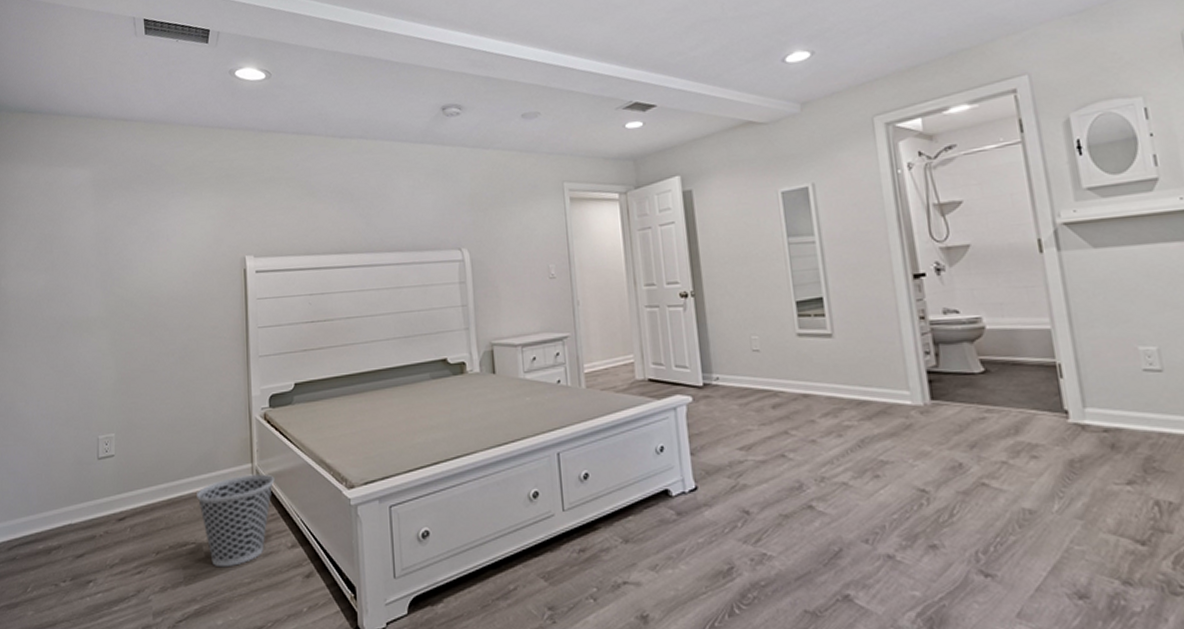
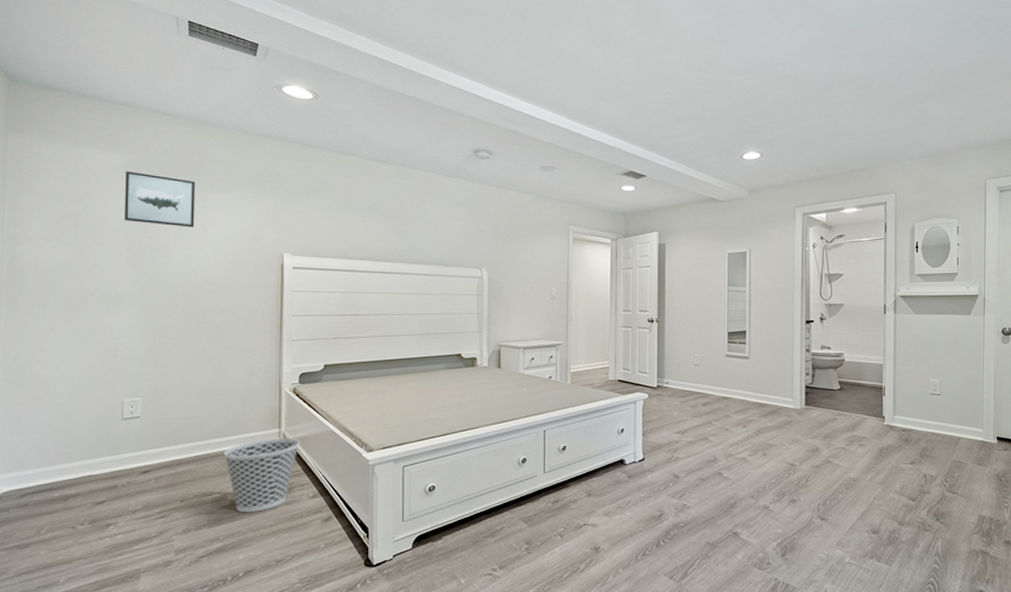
wall art: none [93,185,158,240] -> present [125,170,196,228]

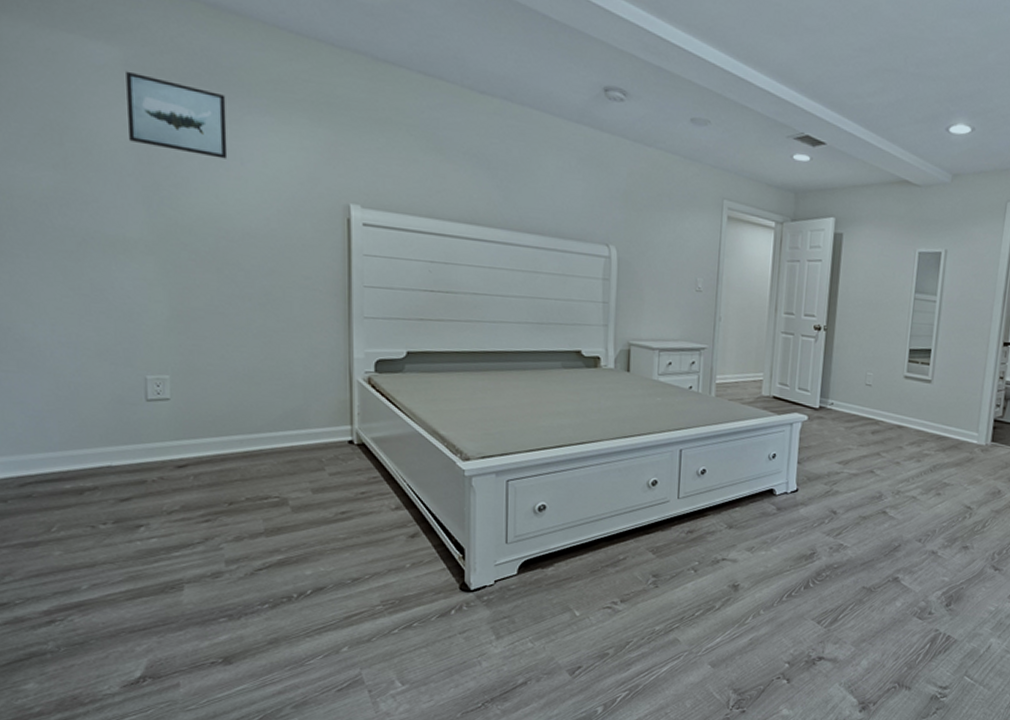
wastebasket: present [224,437,300,513] -> none [281,436,378,523]

